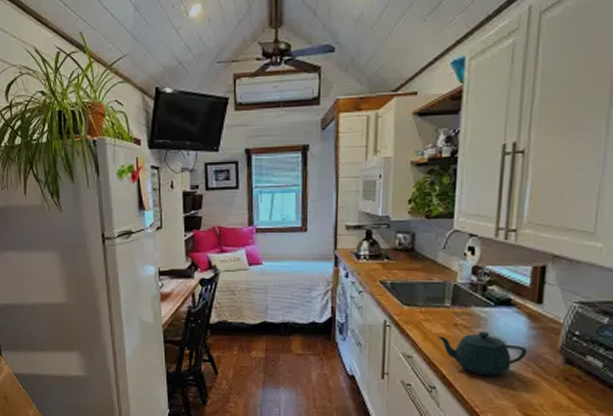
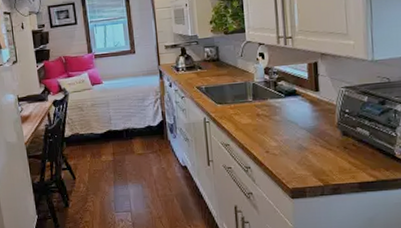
teapot: present [437,330,528,376] -> none [246,117,314,153]

